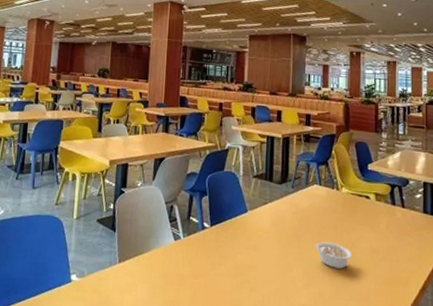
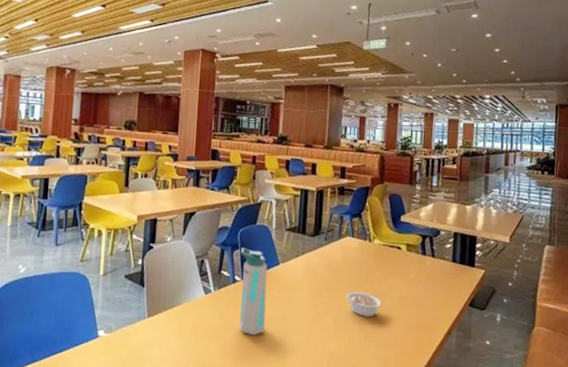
water bottle: none [208,194,236,285] -> present [240,248,267,336]

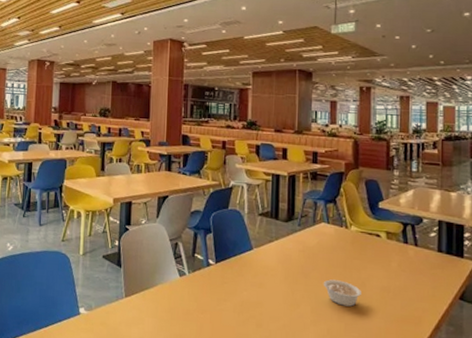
water bottle: present [240,248,267,336] -> none [213,232,241,321]

